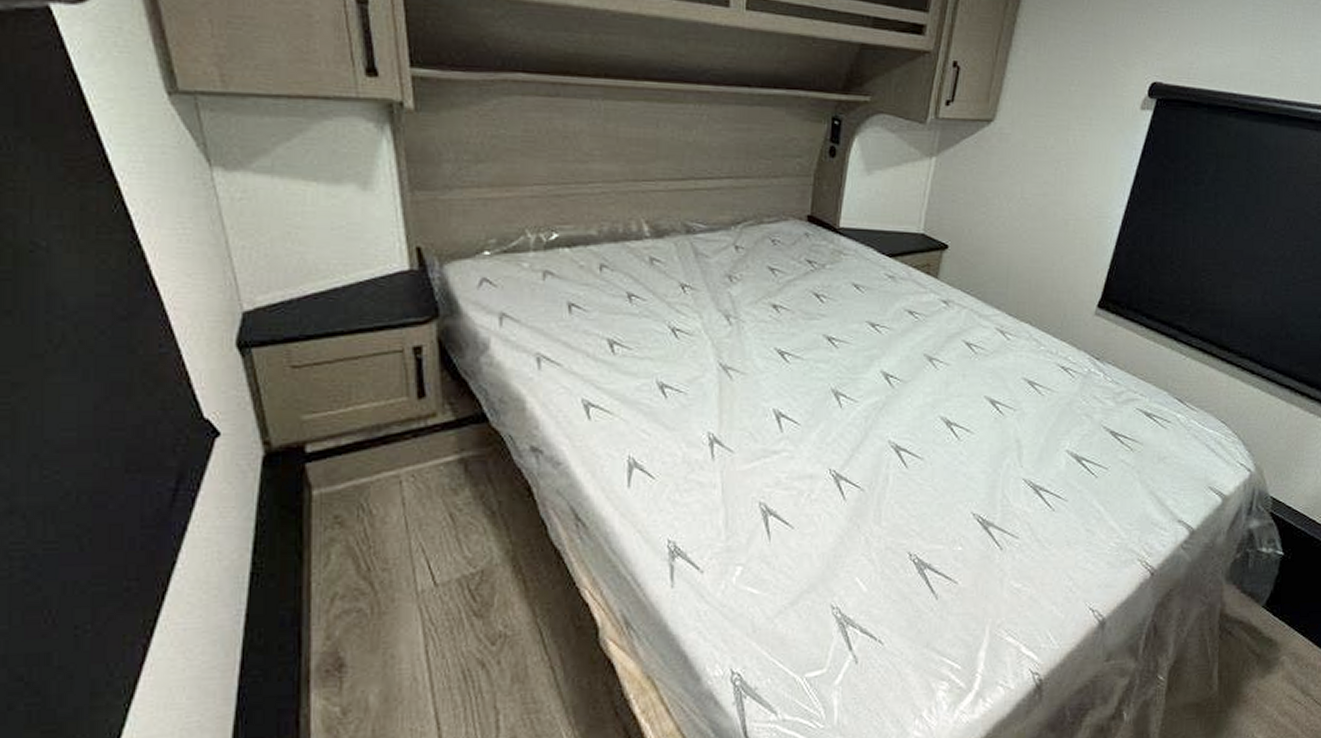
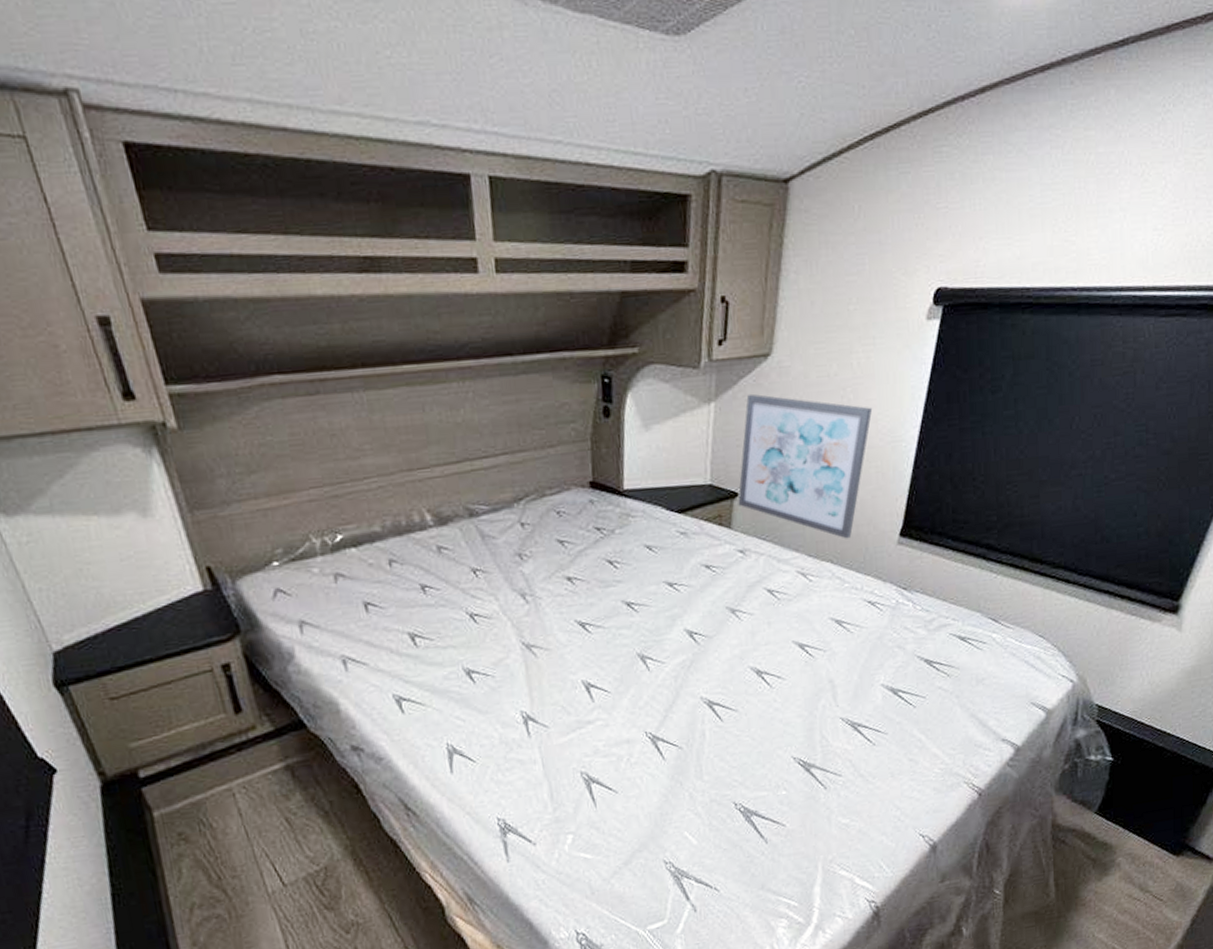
wall art: none [947,154,1083,304] -> present [738,393,873,539]

